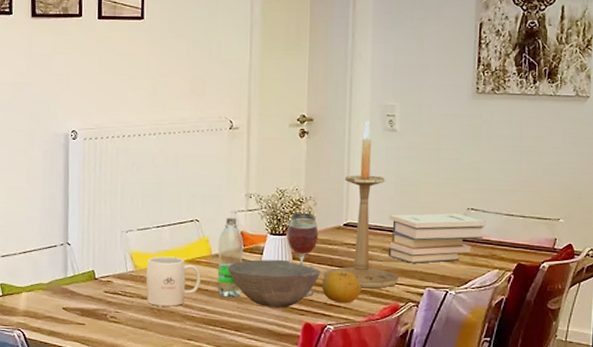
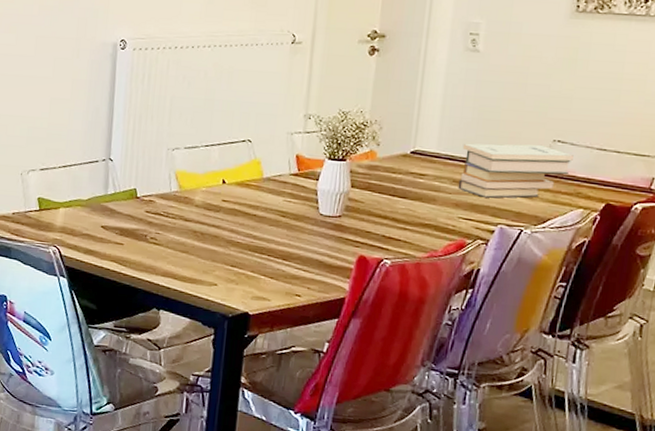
mug: present [145,256,201,307] -> none [189,177,250,231]
bottle: present [217,218,244,298] -> none [266,139,299,225]
bowl: present [227,259,321,308] -> none [278,185,382,239]
wineglass: present [286,213,319,296] -> none [345,137,382,227]
candlestick: present [322,120,400,289] -> none [383,38,469,223]
fruit: present [322,270,362,304] -> none [381,200,426,238]

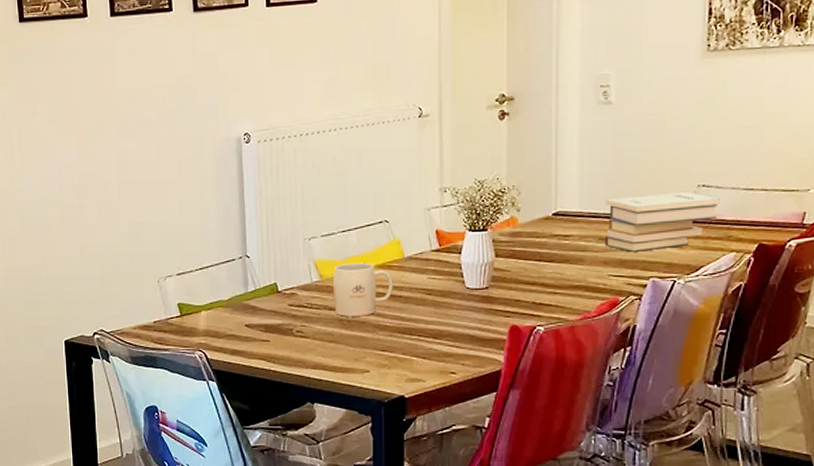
mug: none [189,177,250,231] -> present [332,262,393,317]

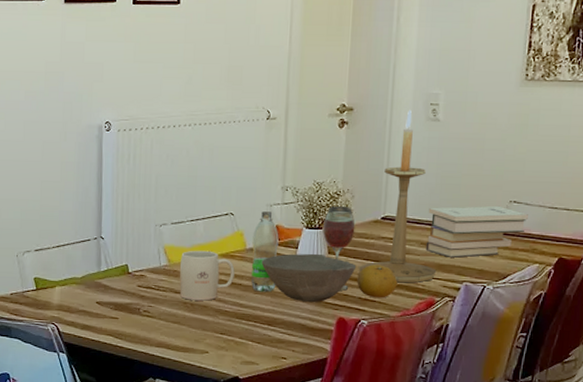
bottle: none [411,216,440,303] -> present [251,211,279,292]
bowl: none [422,257,528,311] -> present [261,253,357,303]
wineglass: none [487,204,524,296] -> present [322,206,356,291]
candlestick: none [529,93,619,284] -> present [358,109,437,283]
fruit: none [529,265,575,302] -> present [357,264,398,298]

